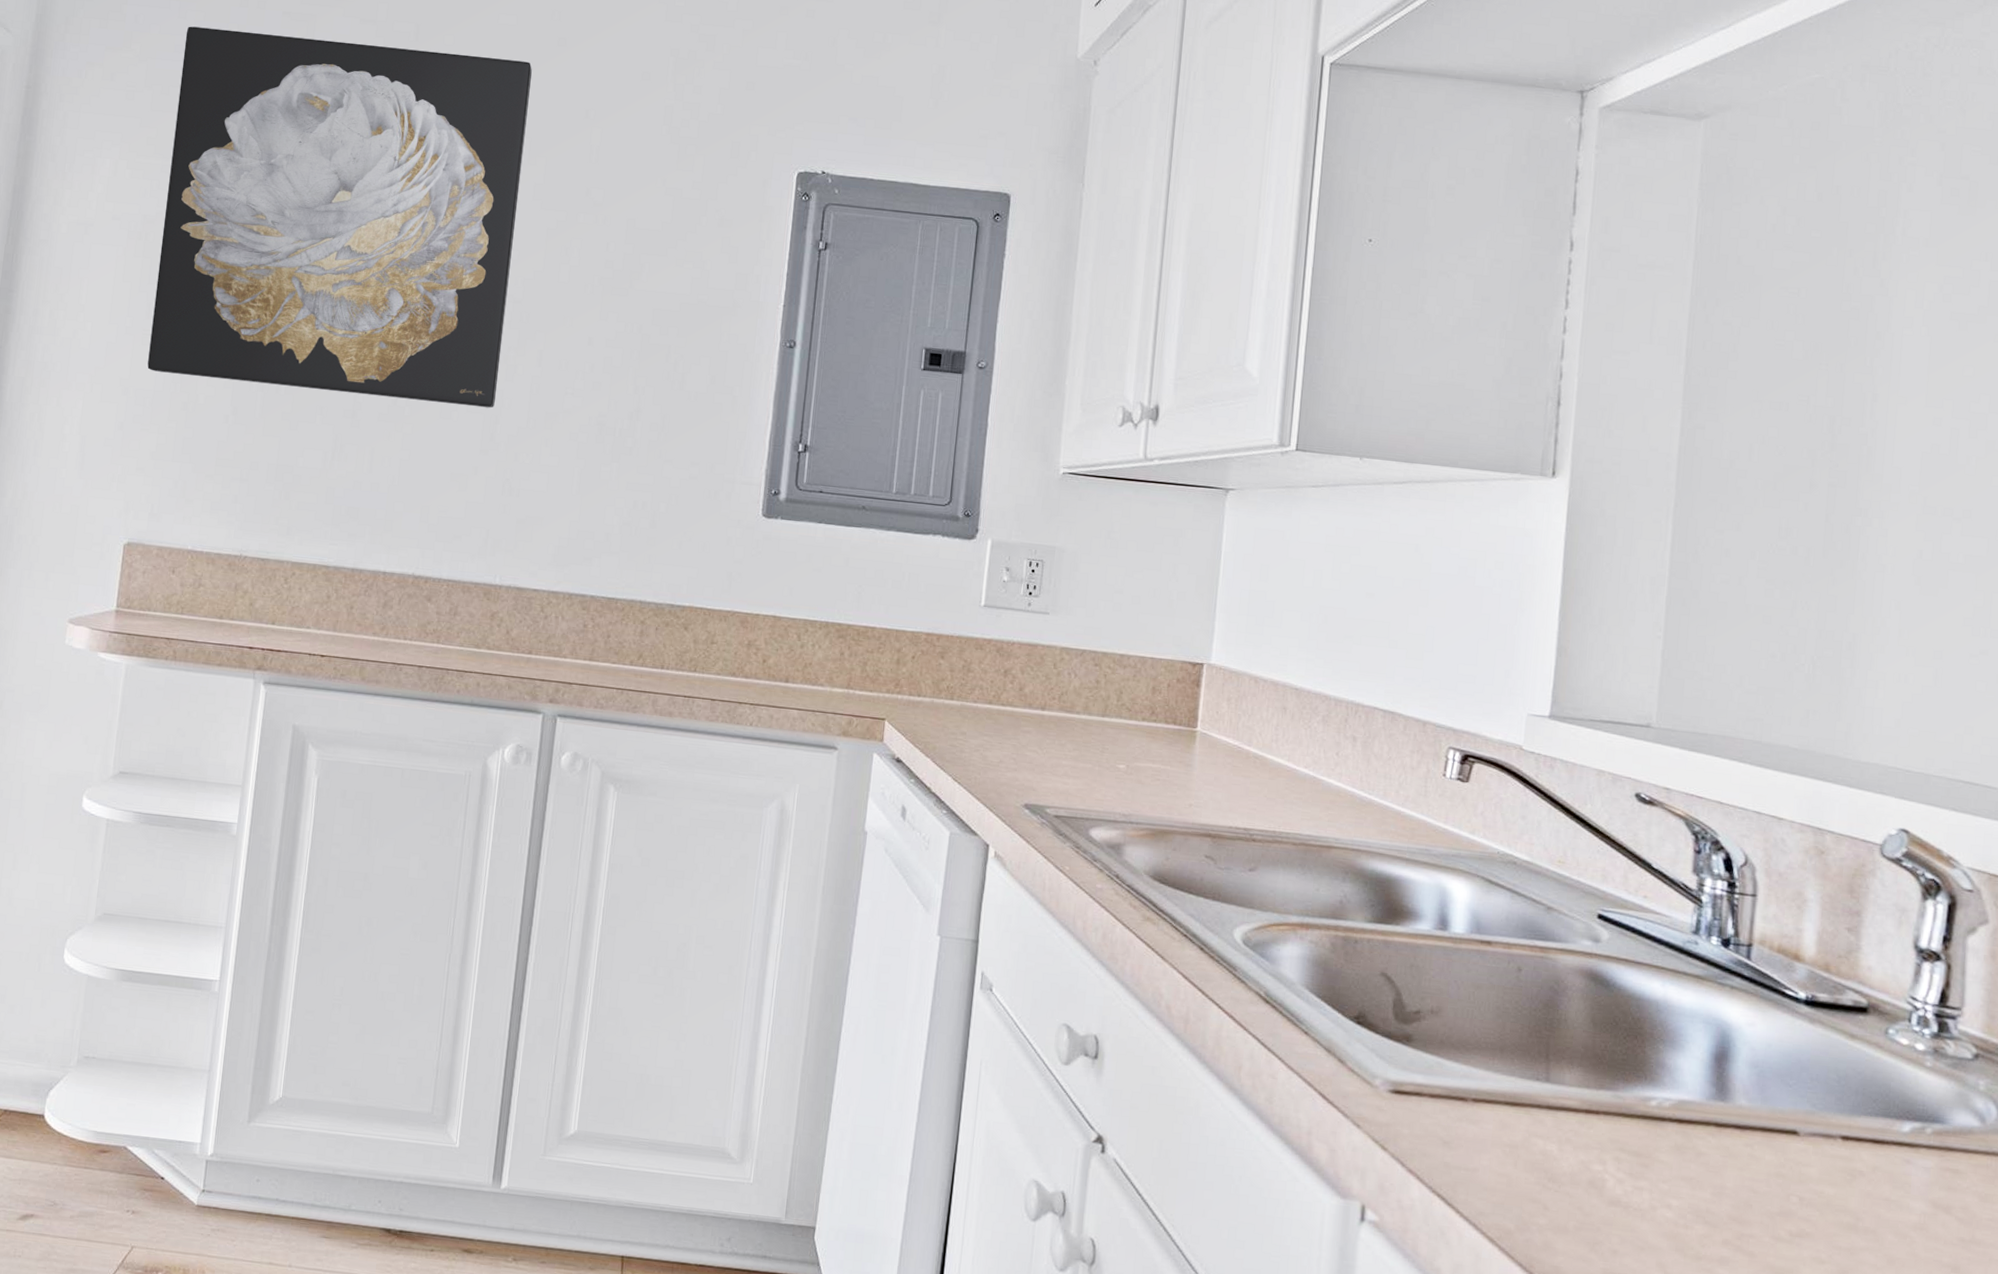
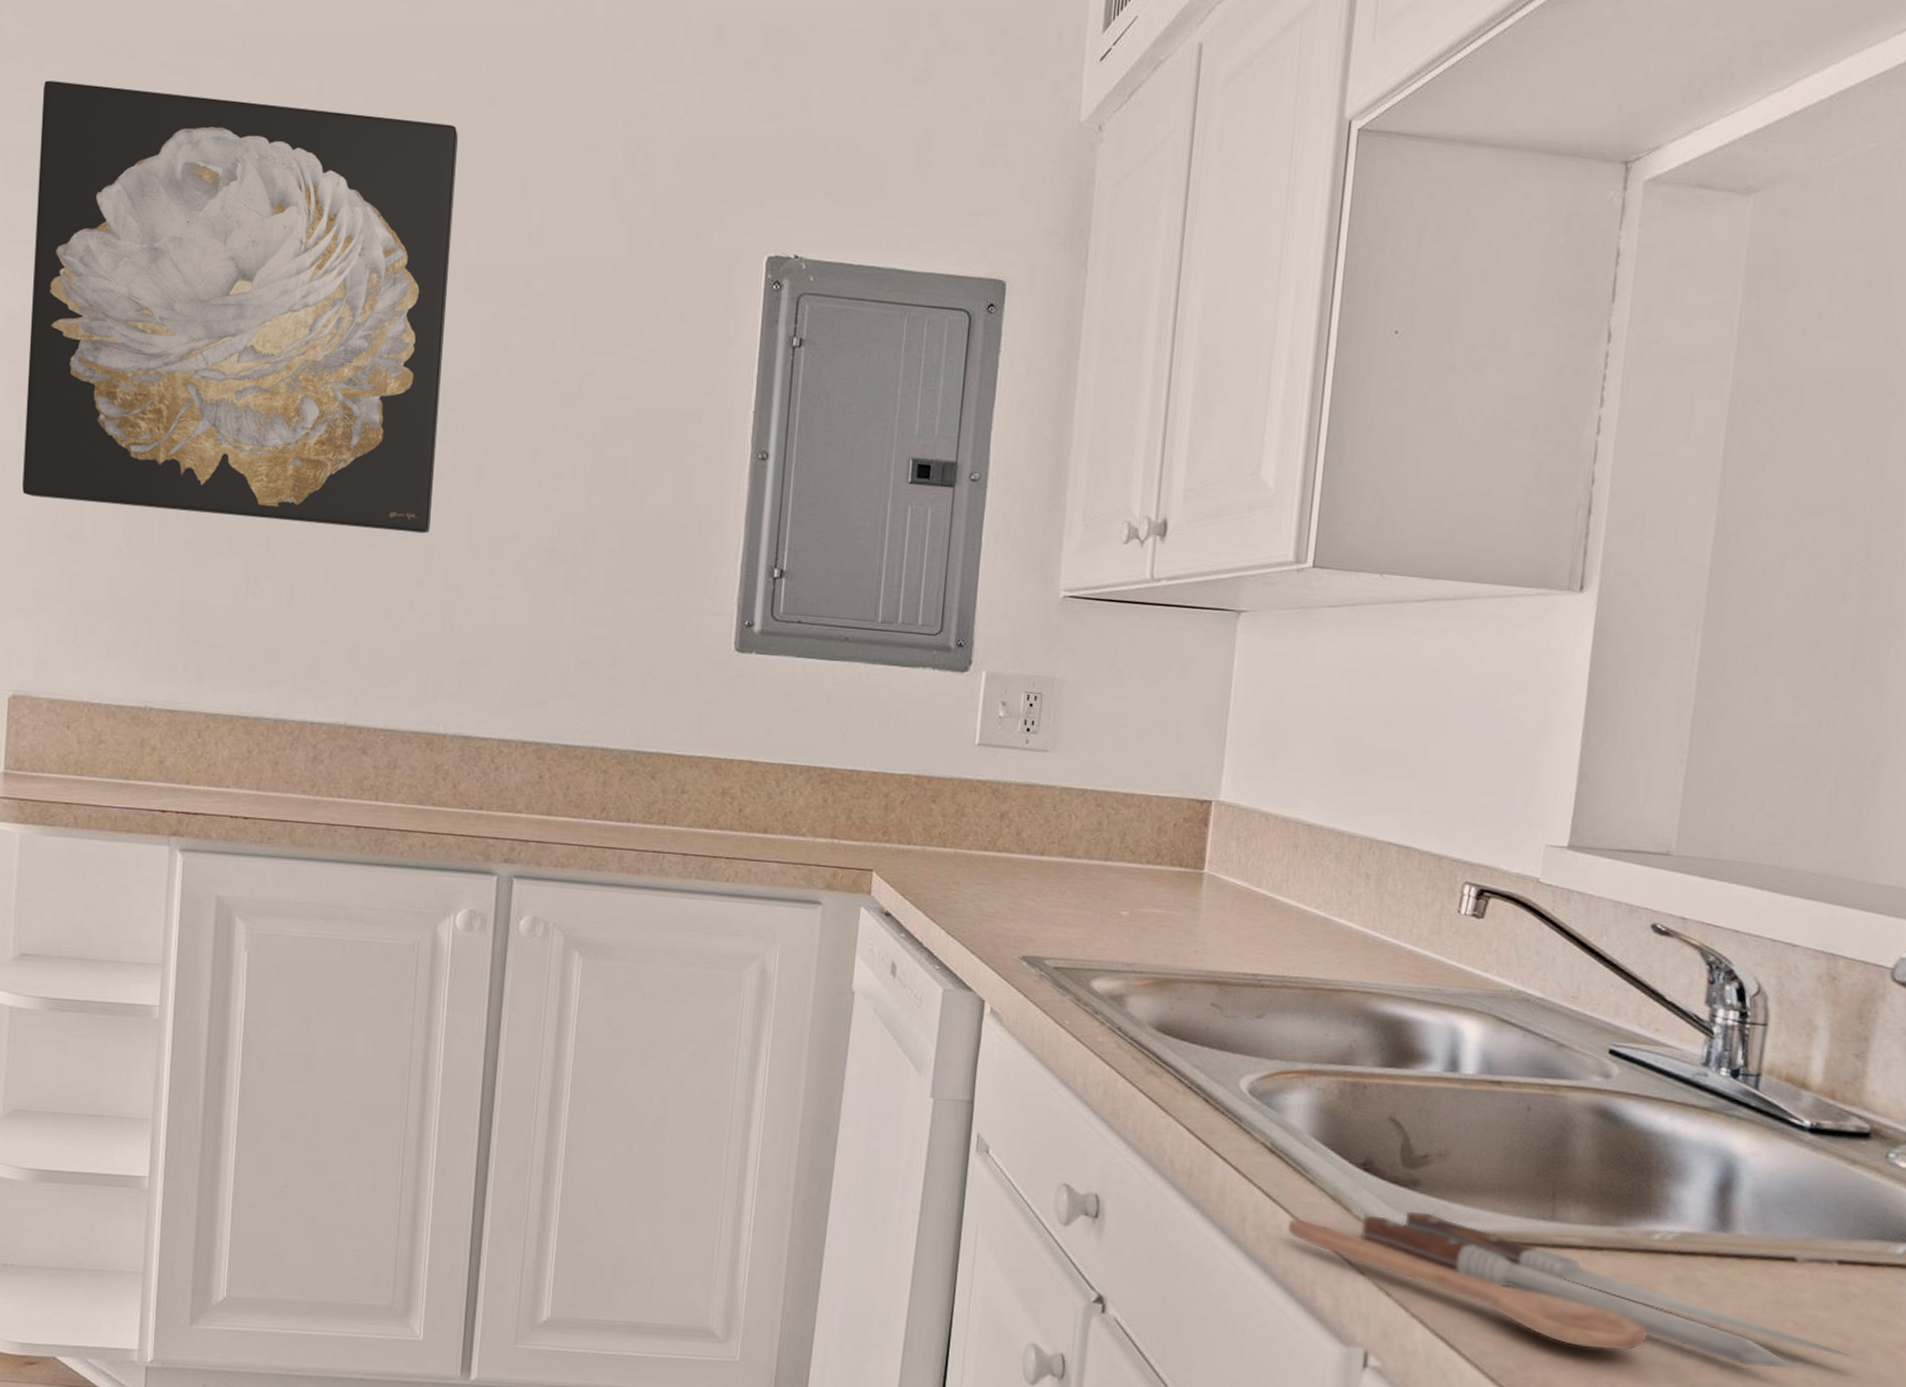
spoon: none [1281,1067,1884,1247] -> present [1286,1211,1872,1370]

